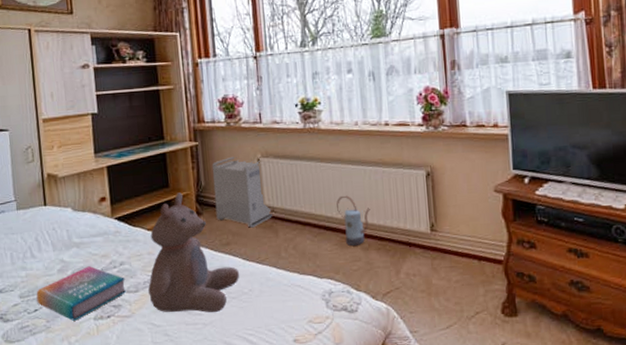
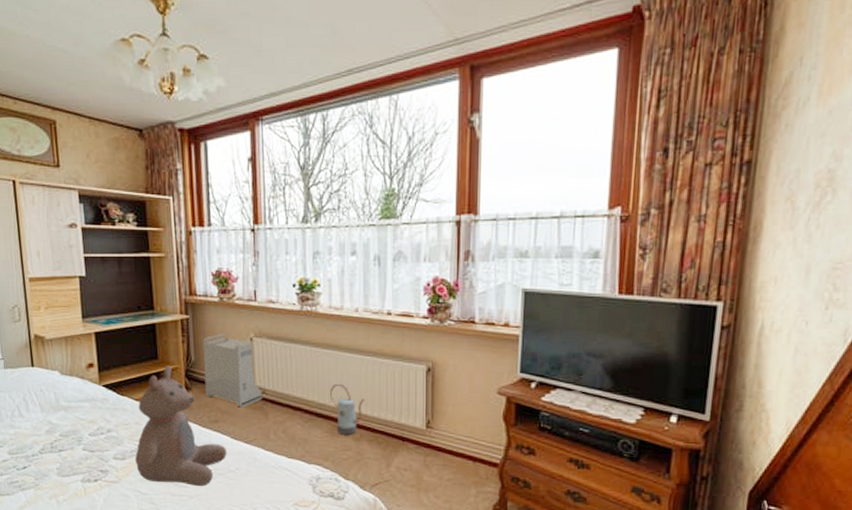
book: present [36,266,127,321] -> none [24,430,114,481]

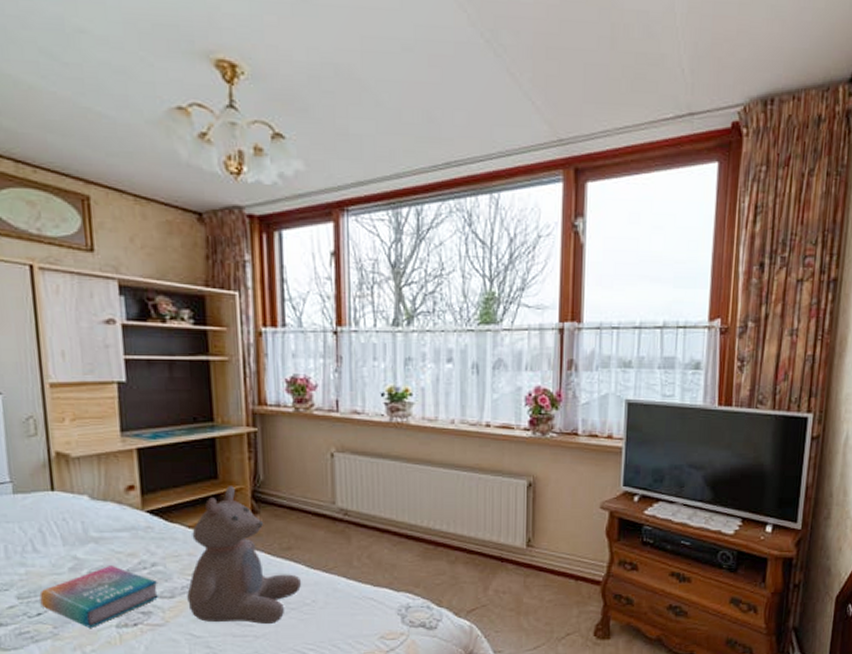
book: none [24,430,114,481] -> present [39,566,160,628]
storage bin: present [202,333,263,408] -> none [273,448,345,532]
watering can: present [330,383,365,436] -> none [422,502,461,559]

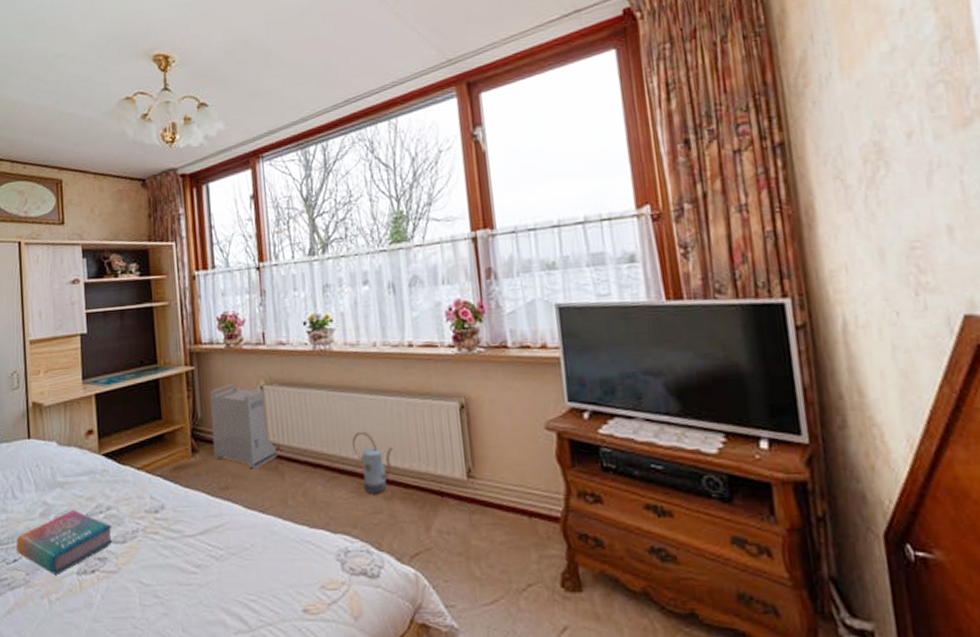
bear: present [187,486,302,625] -> none [137,425,241,572]
storage bin: none [273,448,345,532] -> present [209,383,277,469]
watering can: none [422,502,461,559] -> present [352,431,393,495]

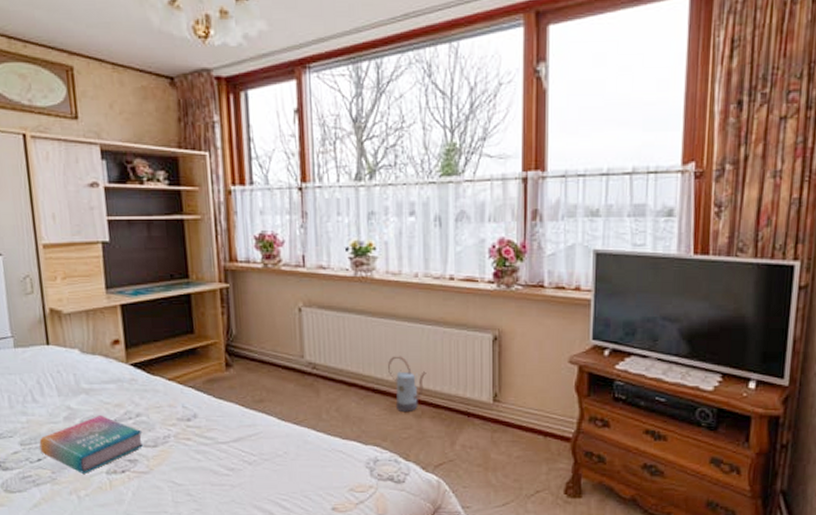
storage bin: present [209,383,277,469] -> none [244,303,313,385]

